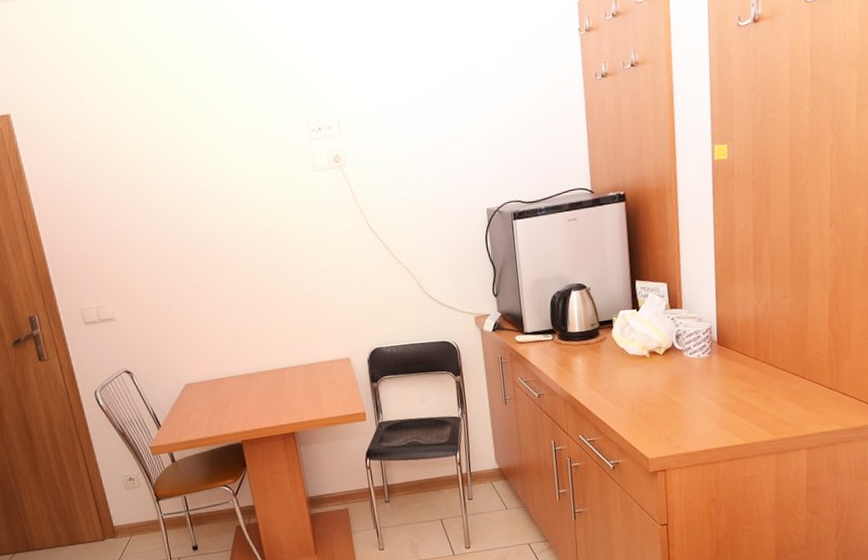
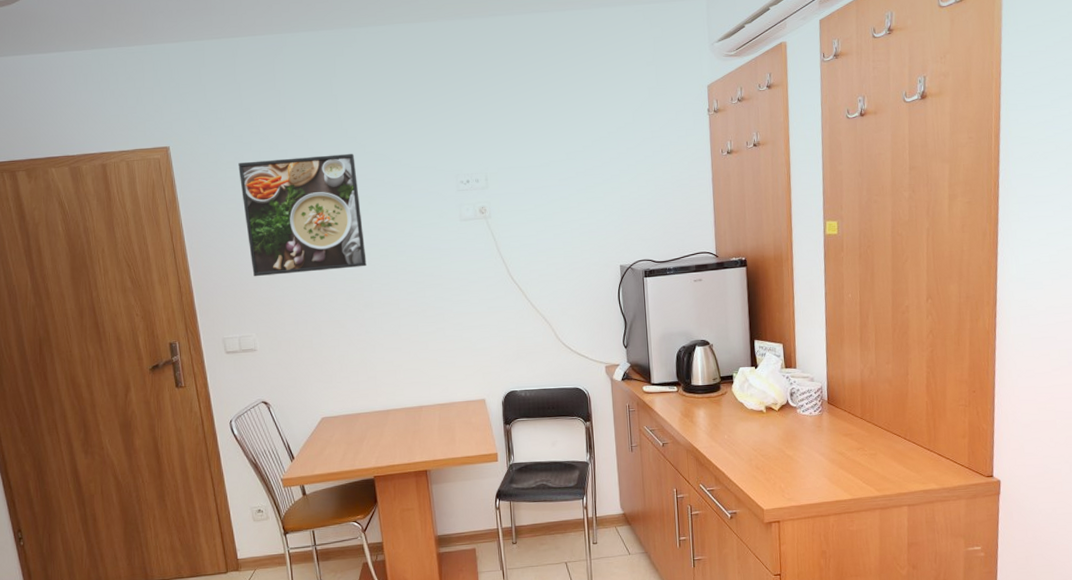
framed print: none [81,108,220,245] -> present [238,154,367,277]

